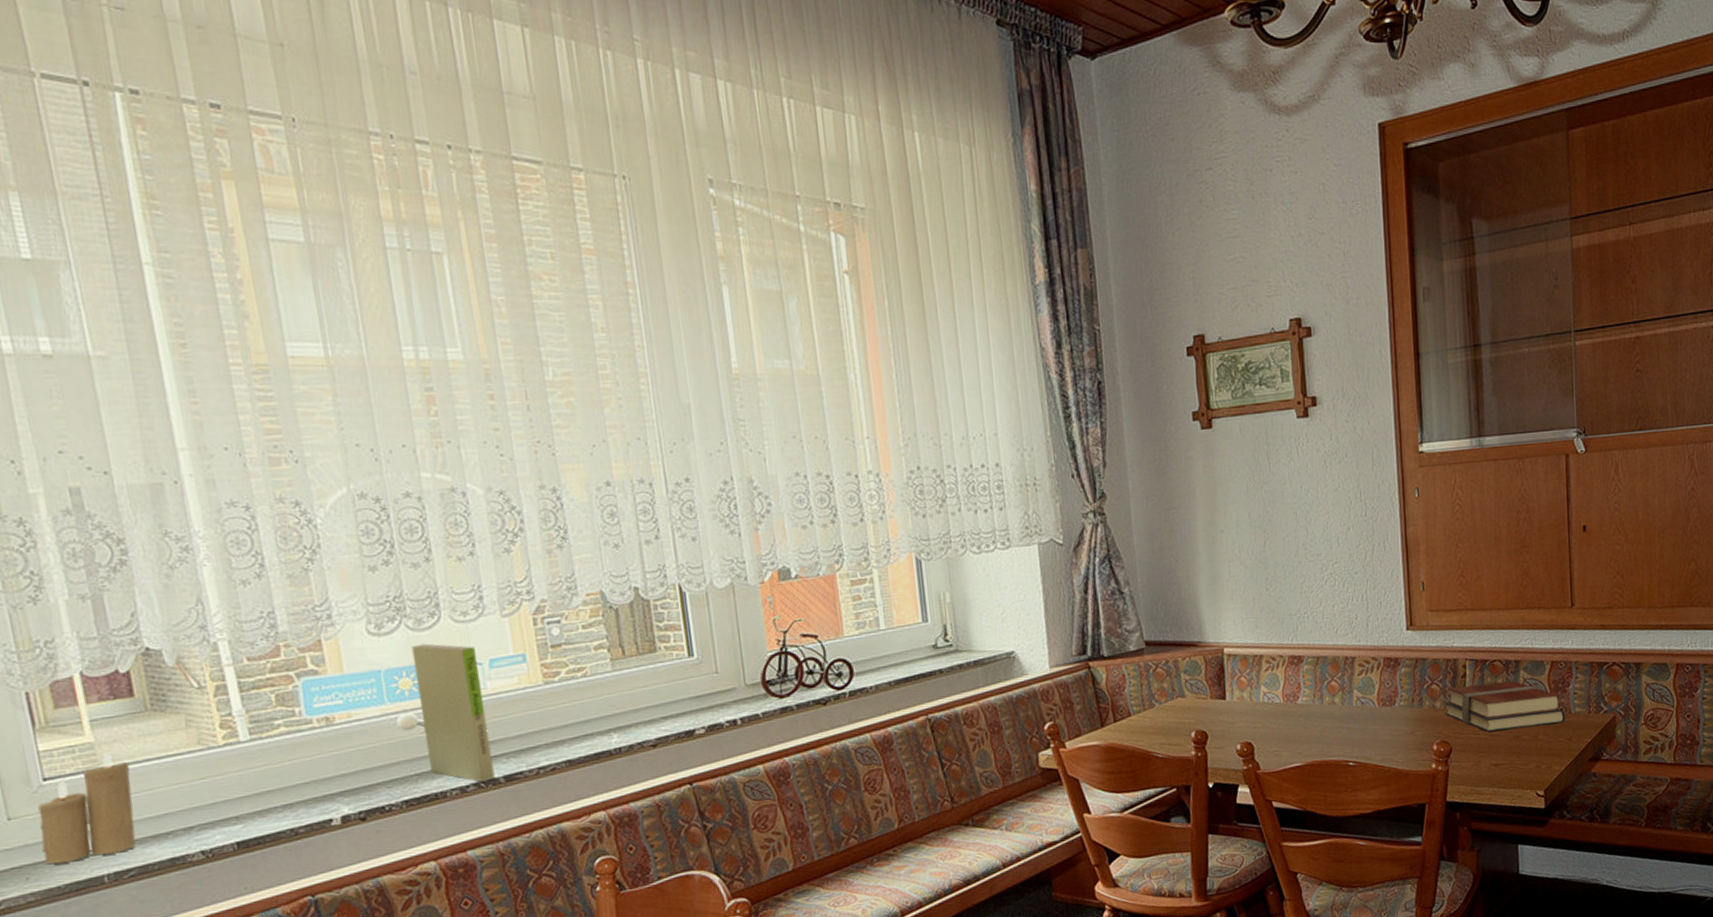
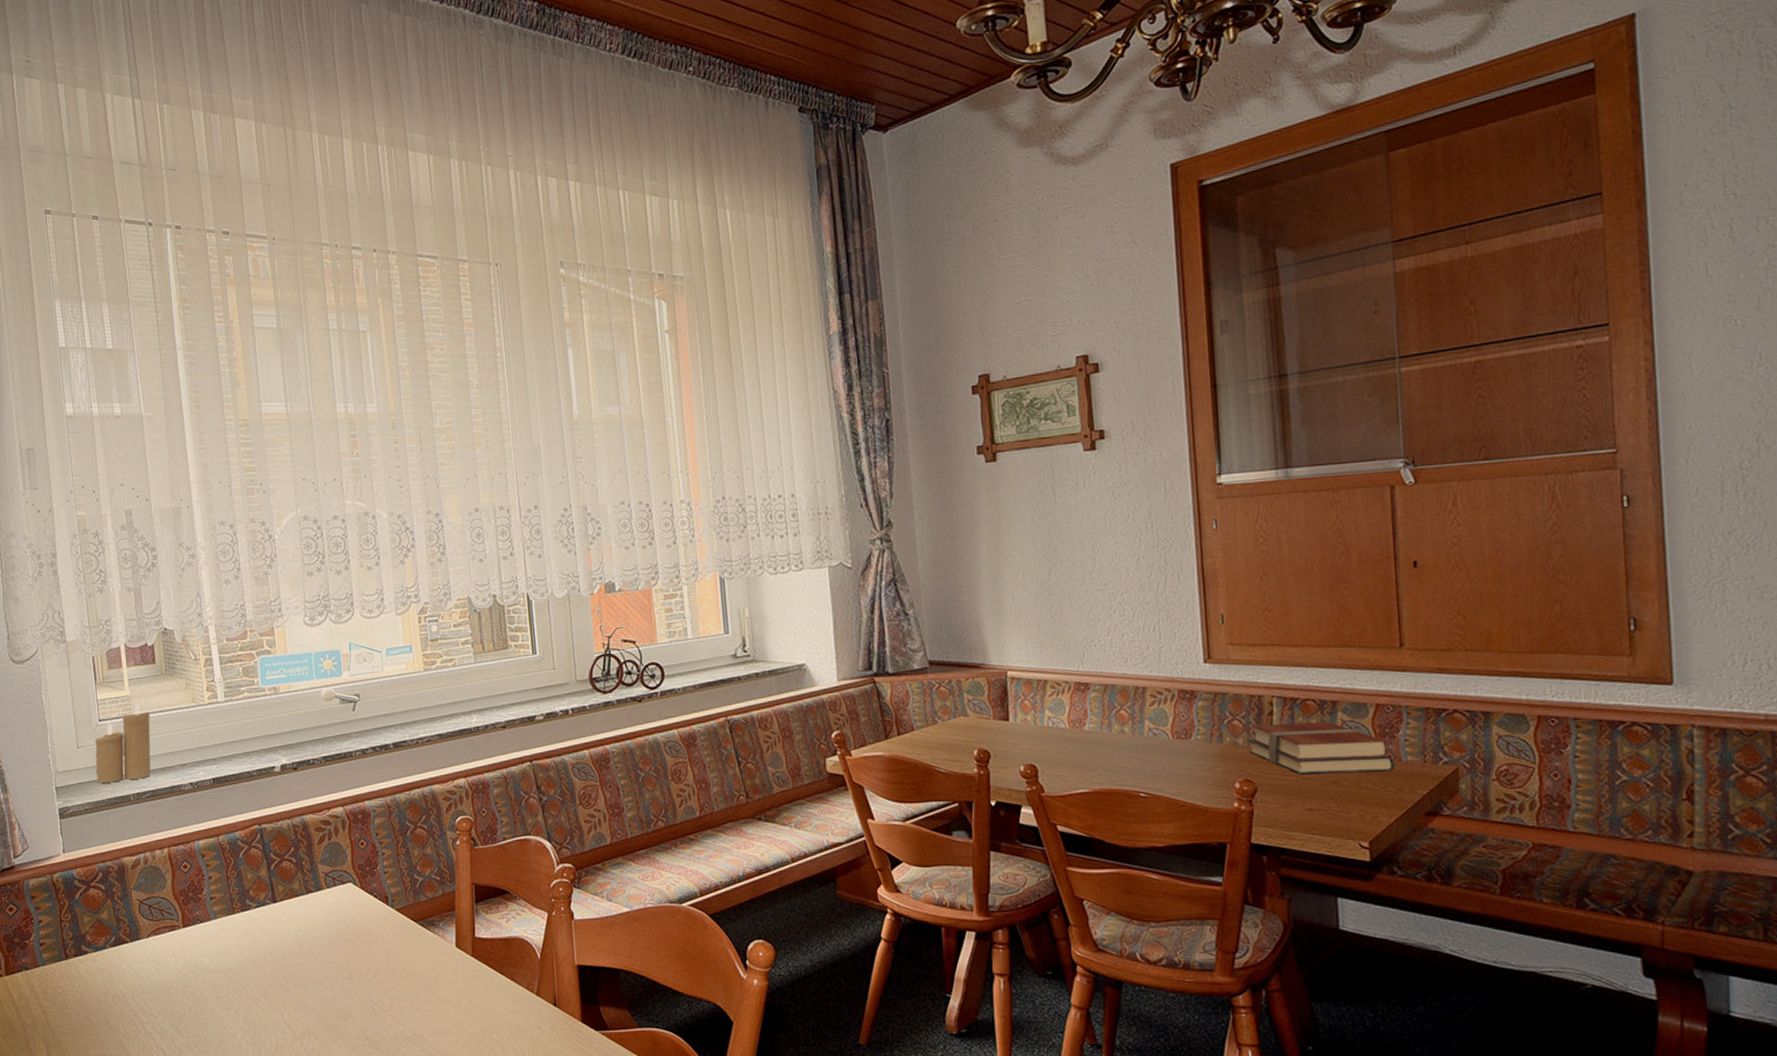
book: present [411,643,495,782] -> none [333,634,387,747]

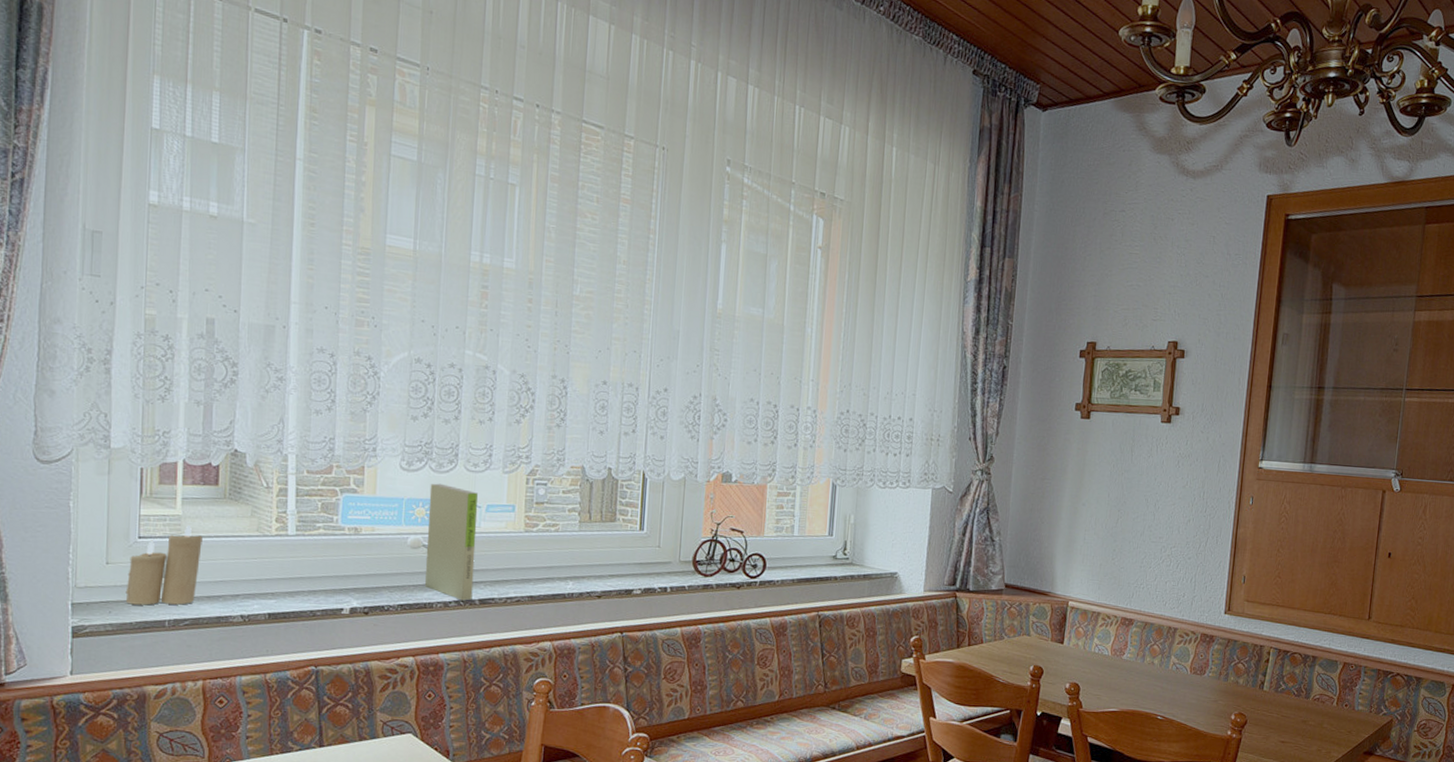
book: none [333,634,387,747] -> present [425,483,478,601]
books: present [1248,722,1394,775] -> none [1246,669,1349,717]

